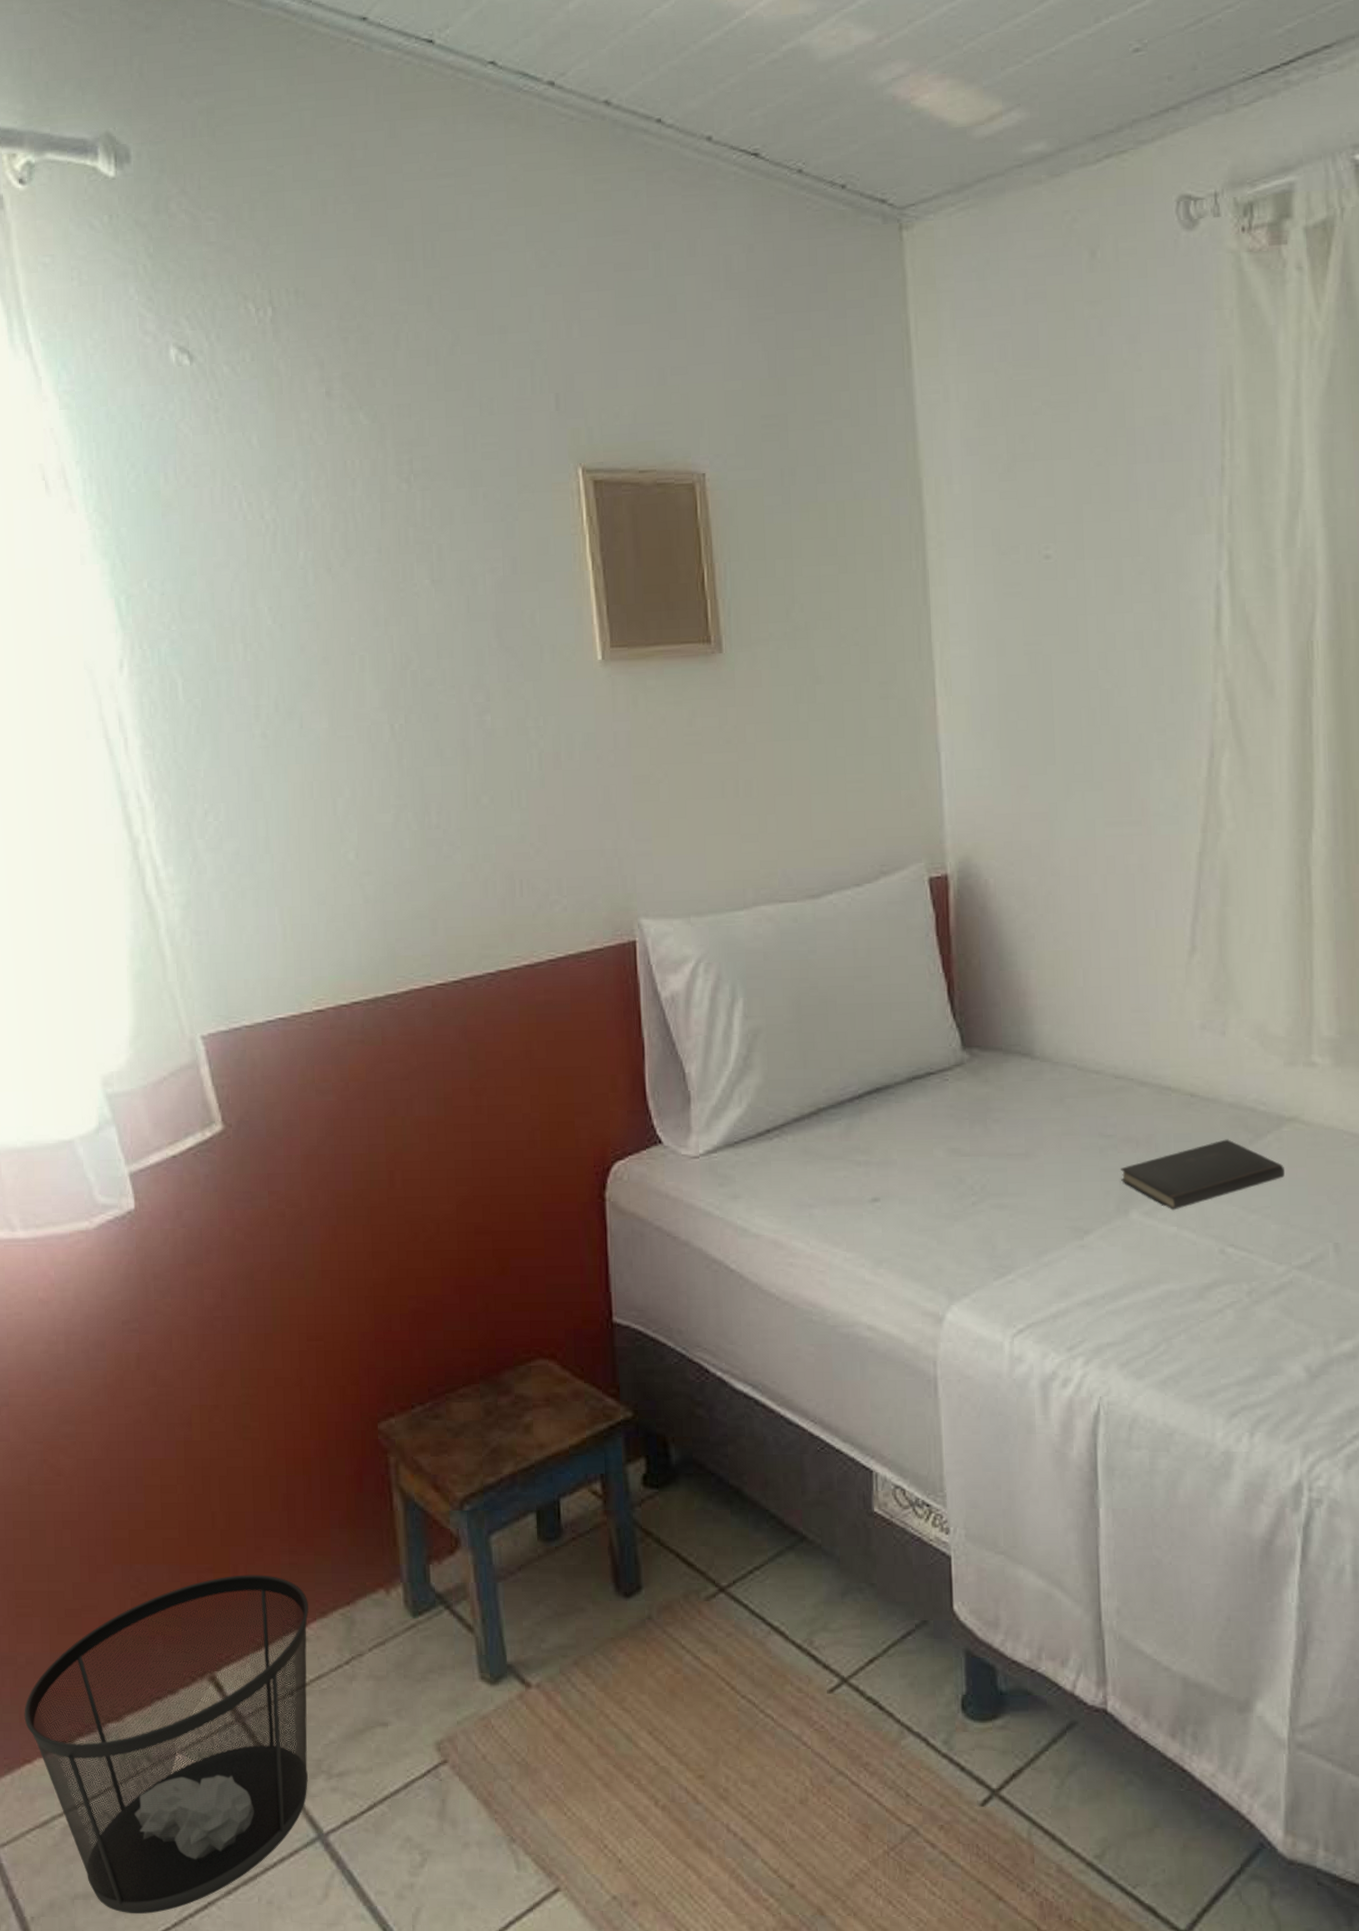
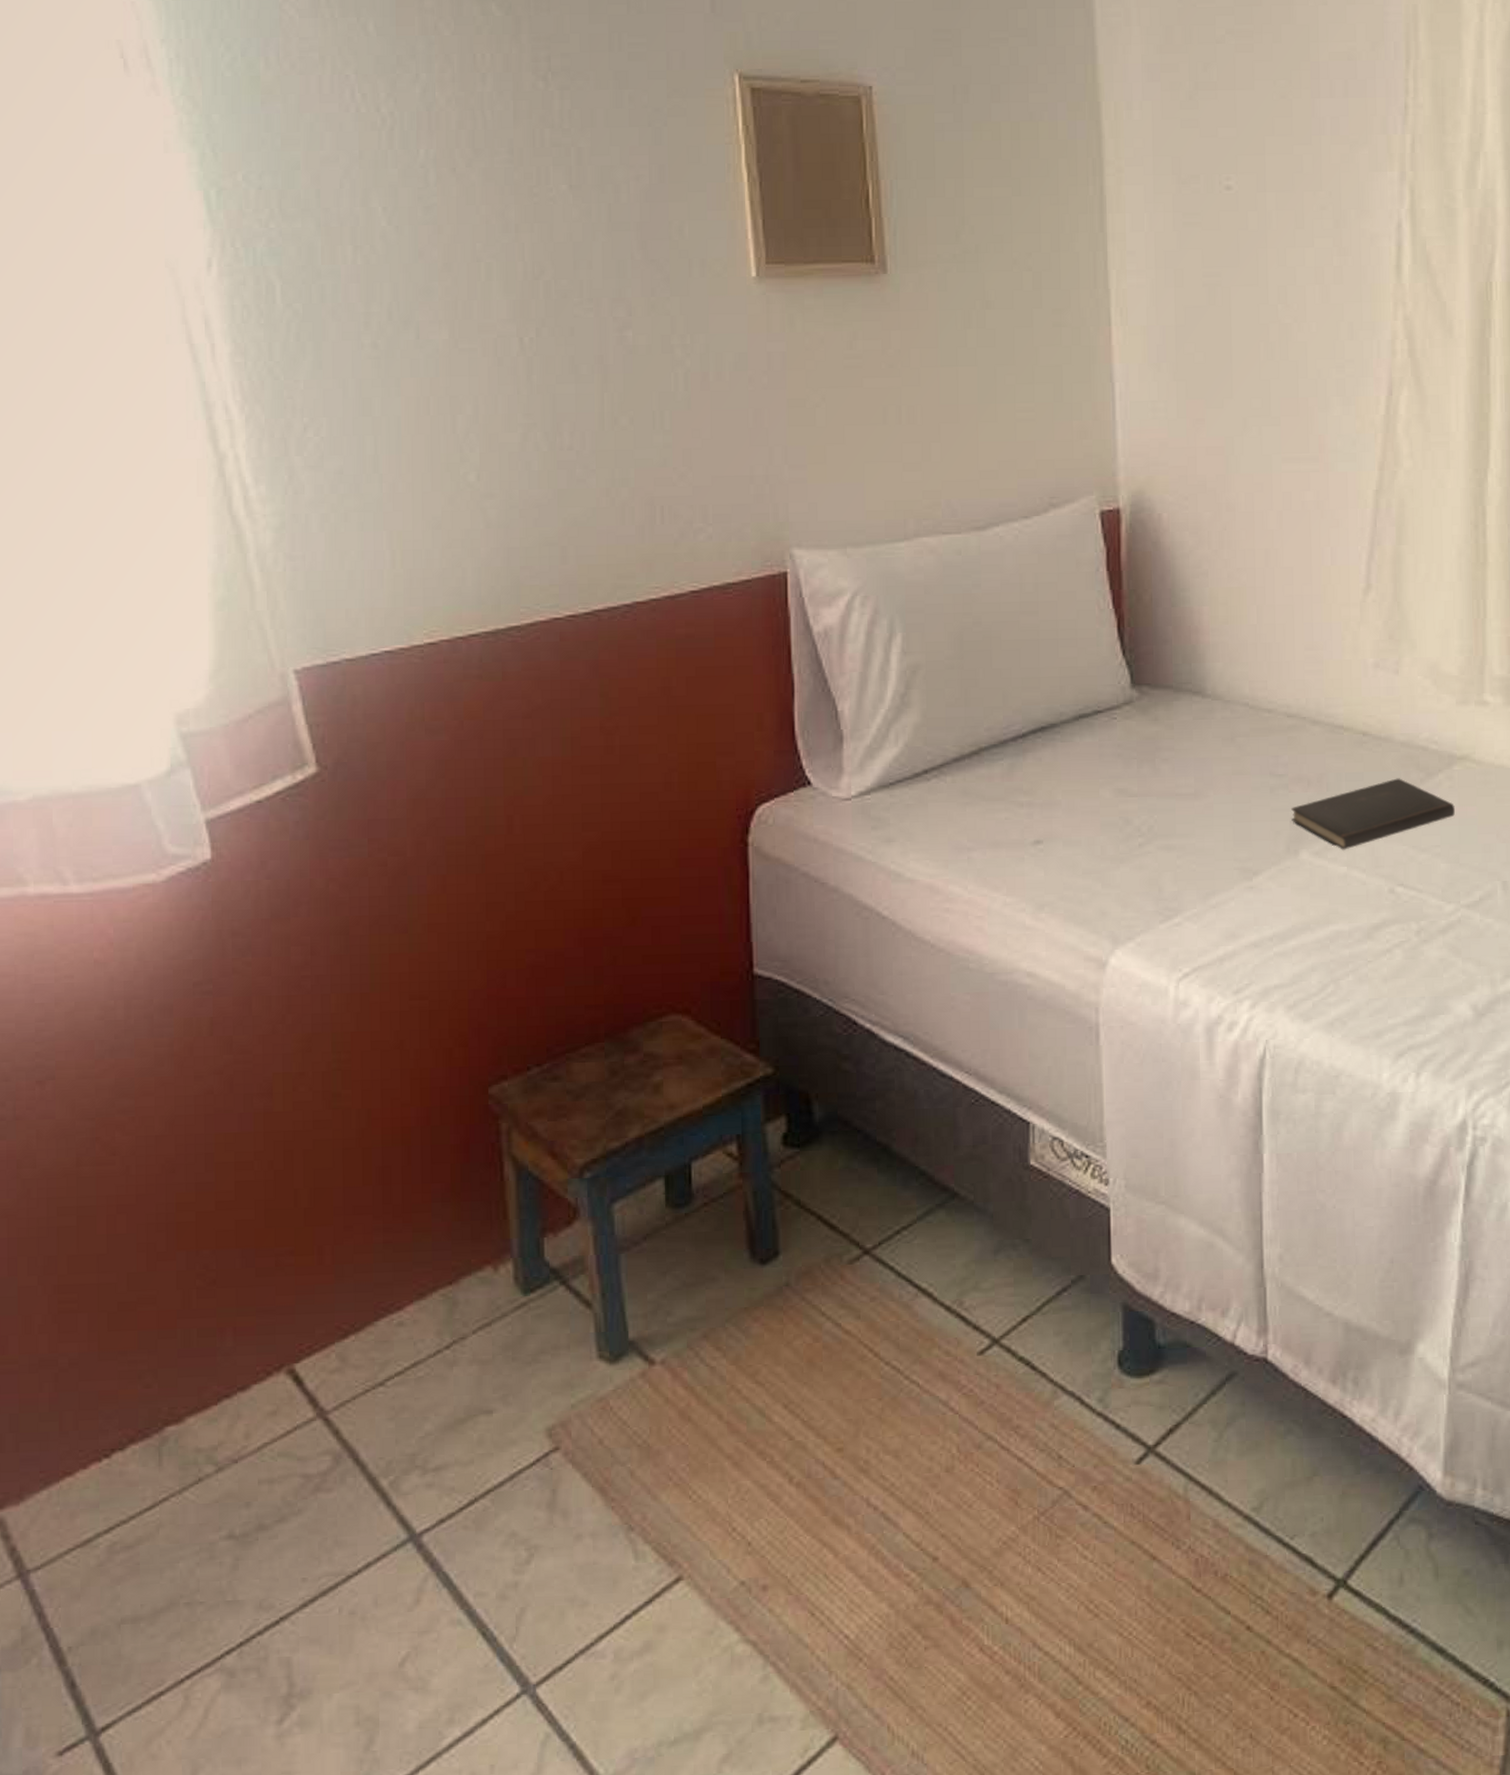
waste bin: present [24,1575,309,1914] -> none [65,1255,404,1636]

